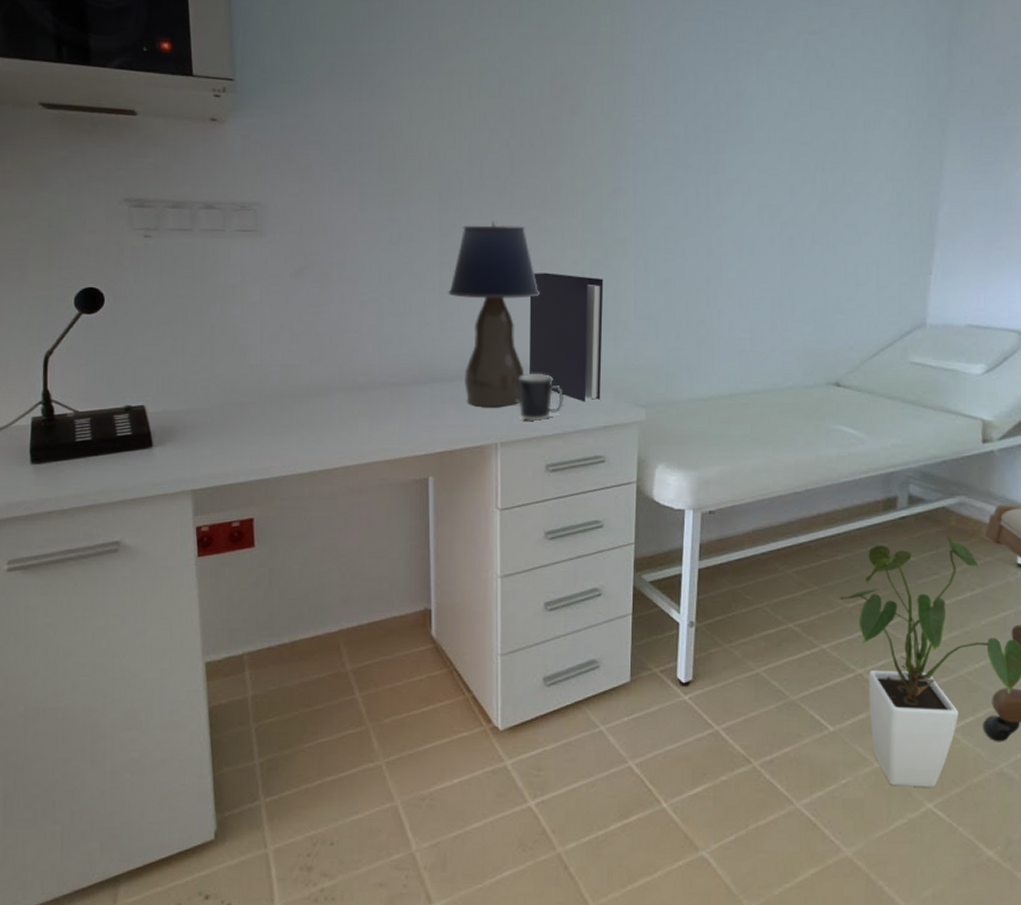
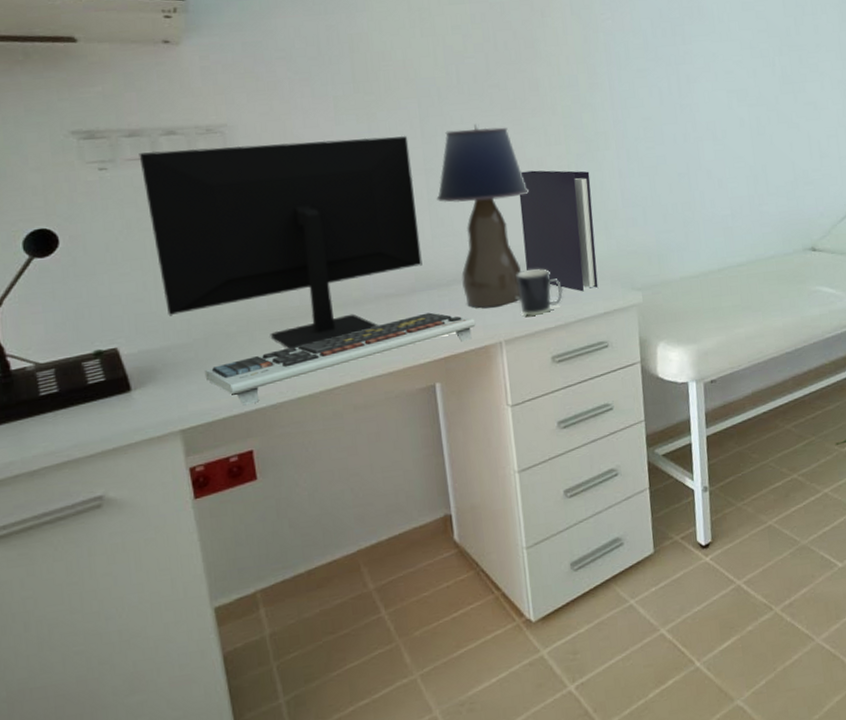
monitor: none [180,223,428,425] -> present [139,135,423,349]
computer keyboard: none [218,405,474,475] -> present [204,312,476,406]

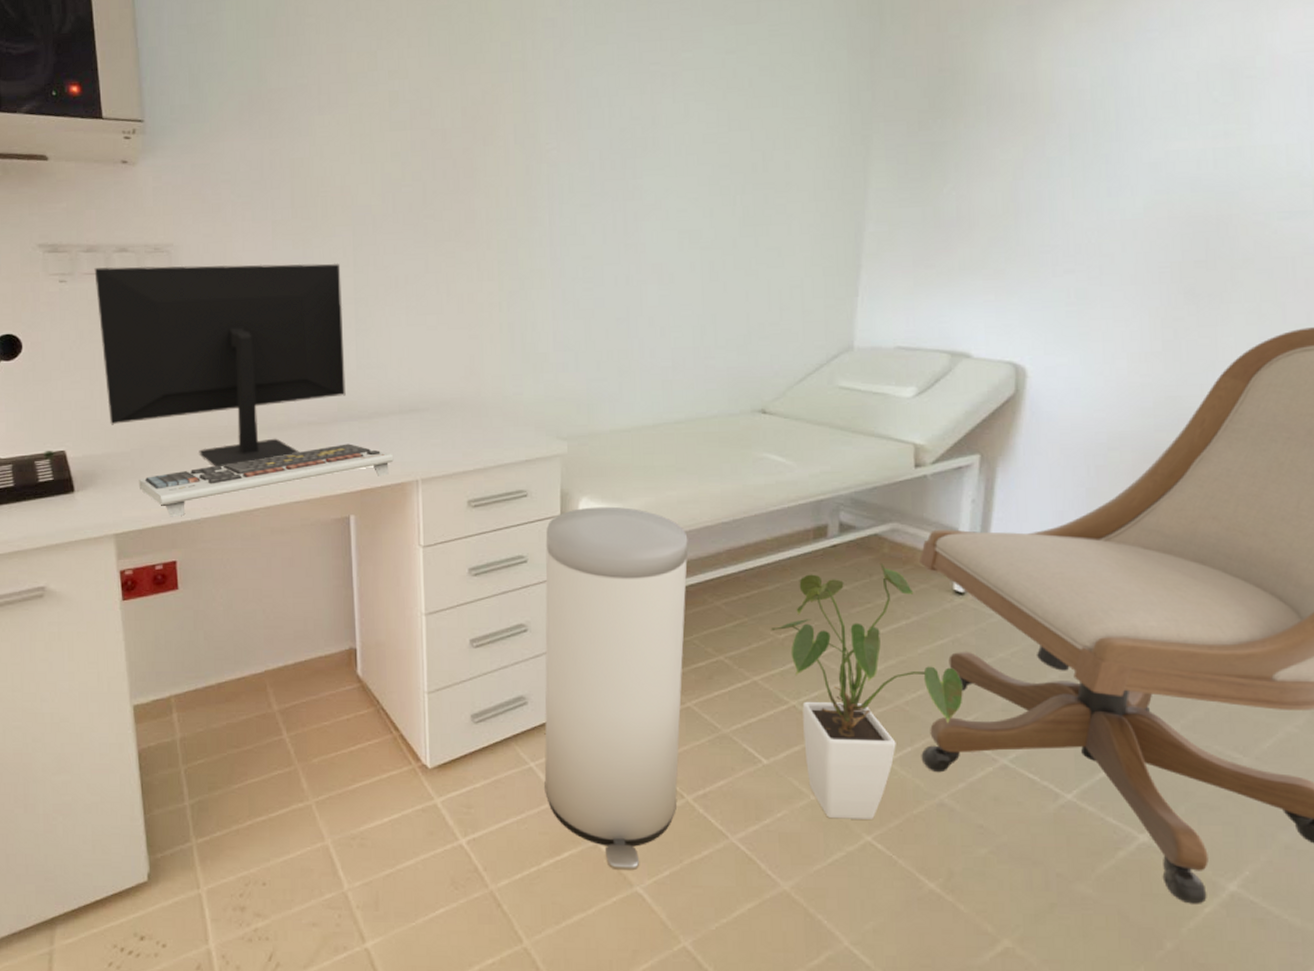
table lamp: present [436,123,530,309] -> none [364,254,458,445]
mug: present [516,269,563,317] -> none [437,408,485,458]
binder: present [519,170,599,292] -> none [446,306,522,436]
pedal bin: none [628,348,767,689] -> present [544,506,688,871]

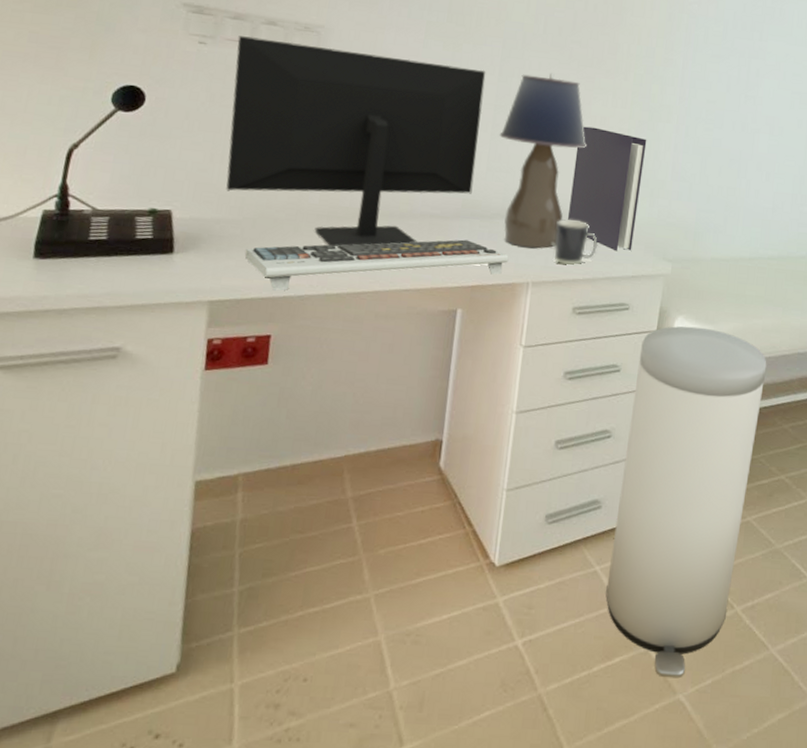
table lamp: none [364,254,458,445] -> present [499,73,588,249]
mug: none [437,408,485,458] -> present [553,218,598,266]
binder: none [446,306,522,436] -> present [568,126,647,252]

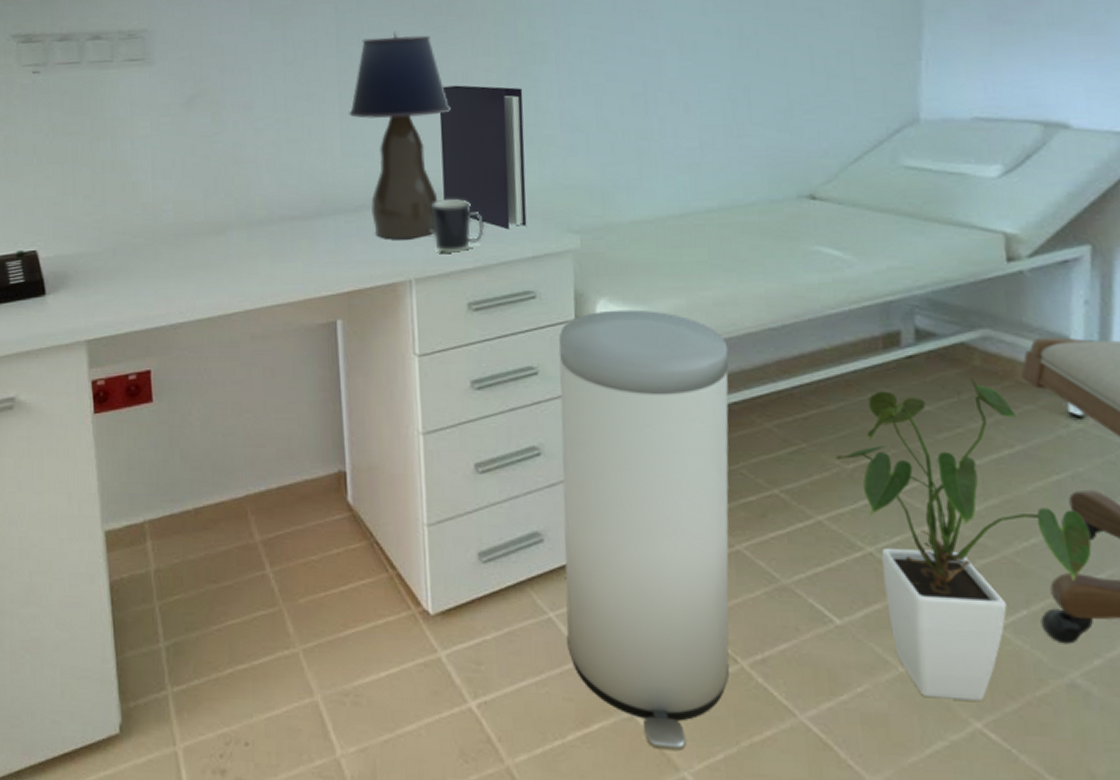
monitor: present [226,36,486,246] -> none [67,43,330,266]
computer keyboard: present [244,239,509,291] -> none [111,240,384,322]

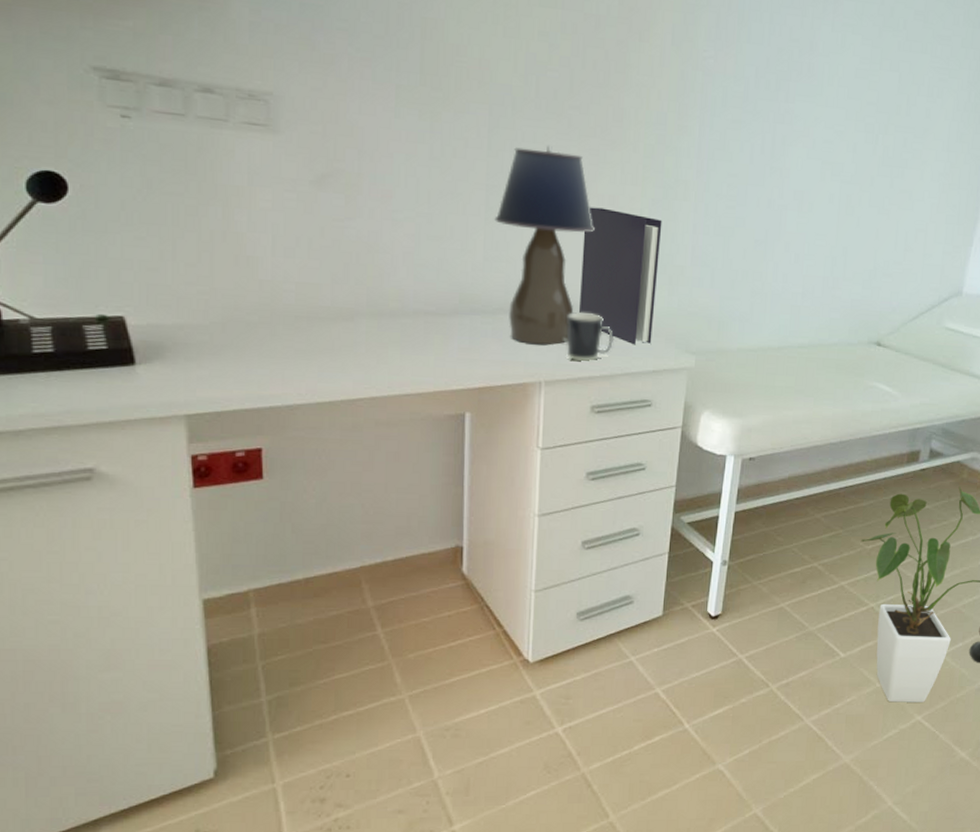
pedal bin: present [558,309,730,752] -> none [642,420,799,751]

